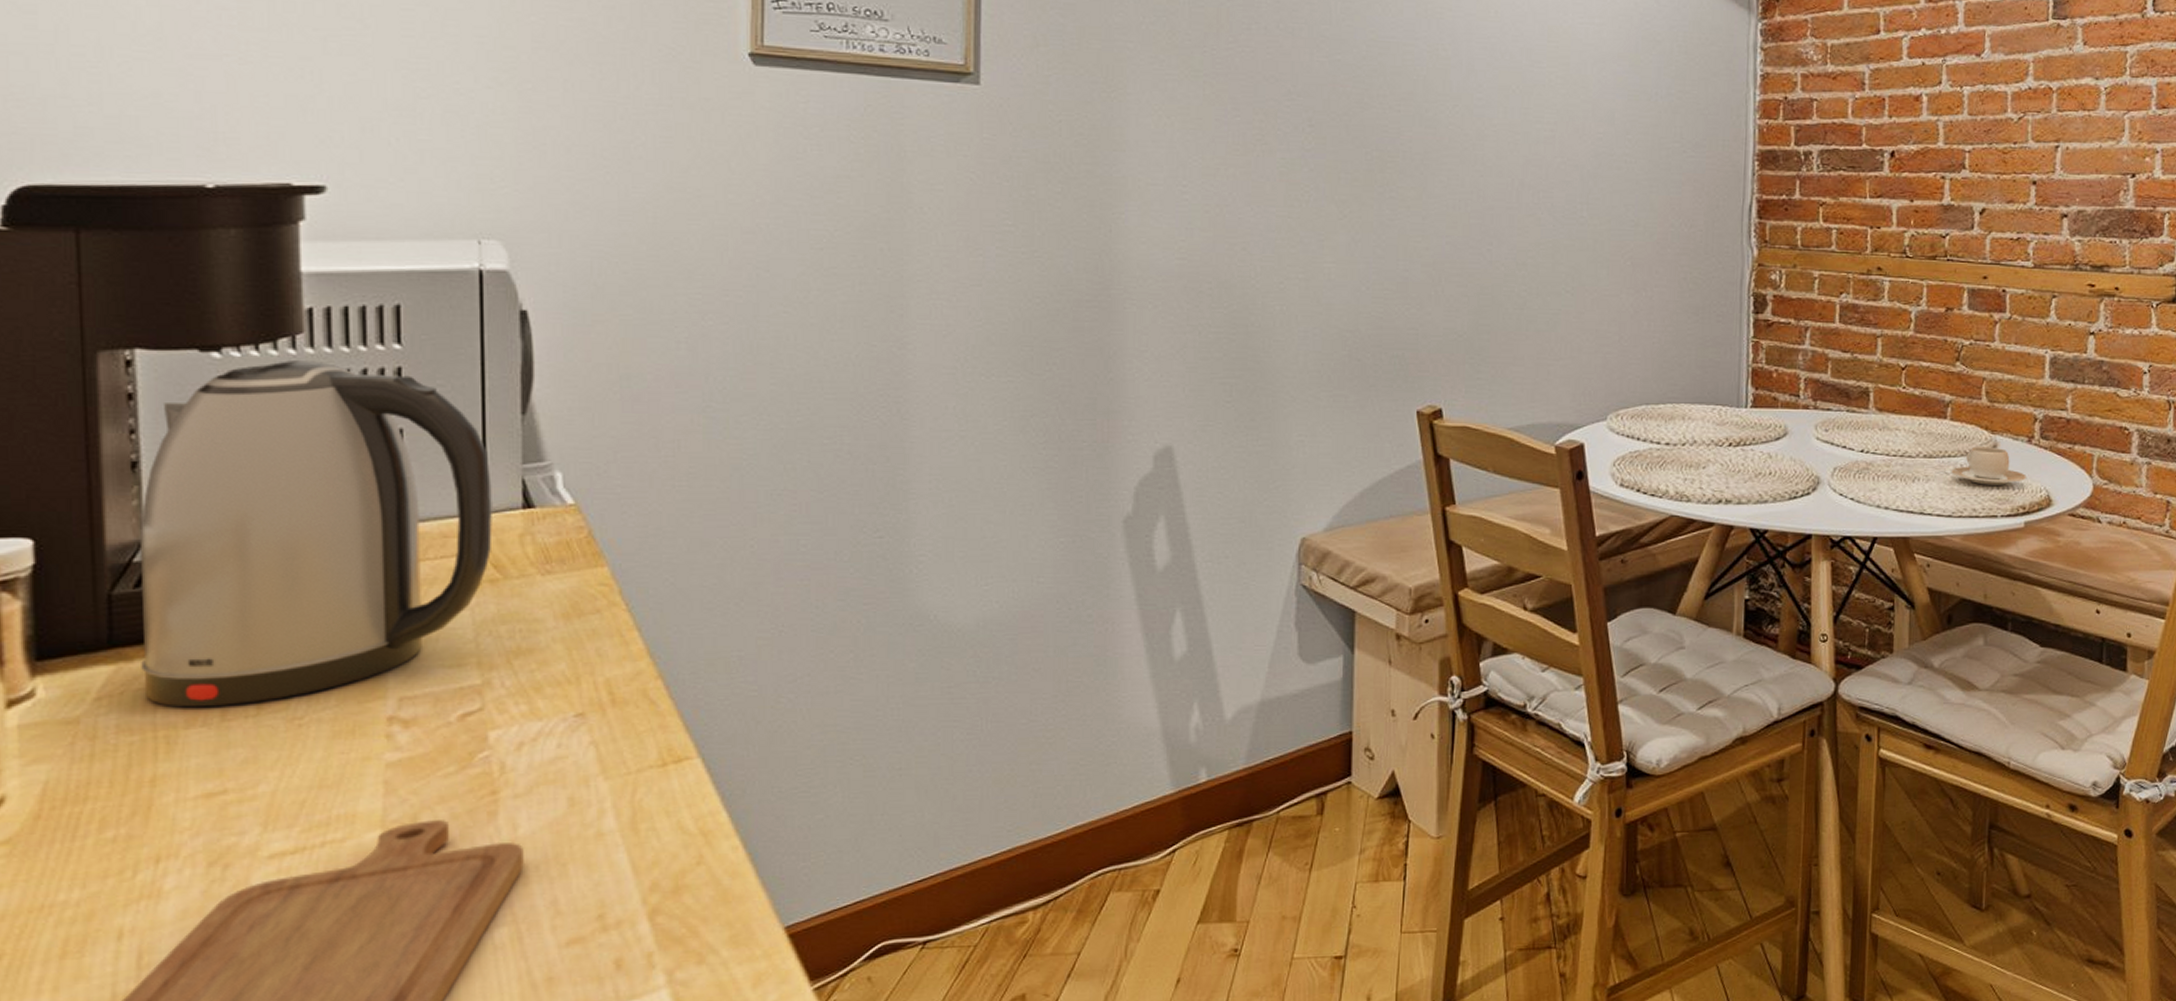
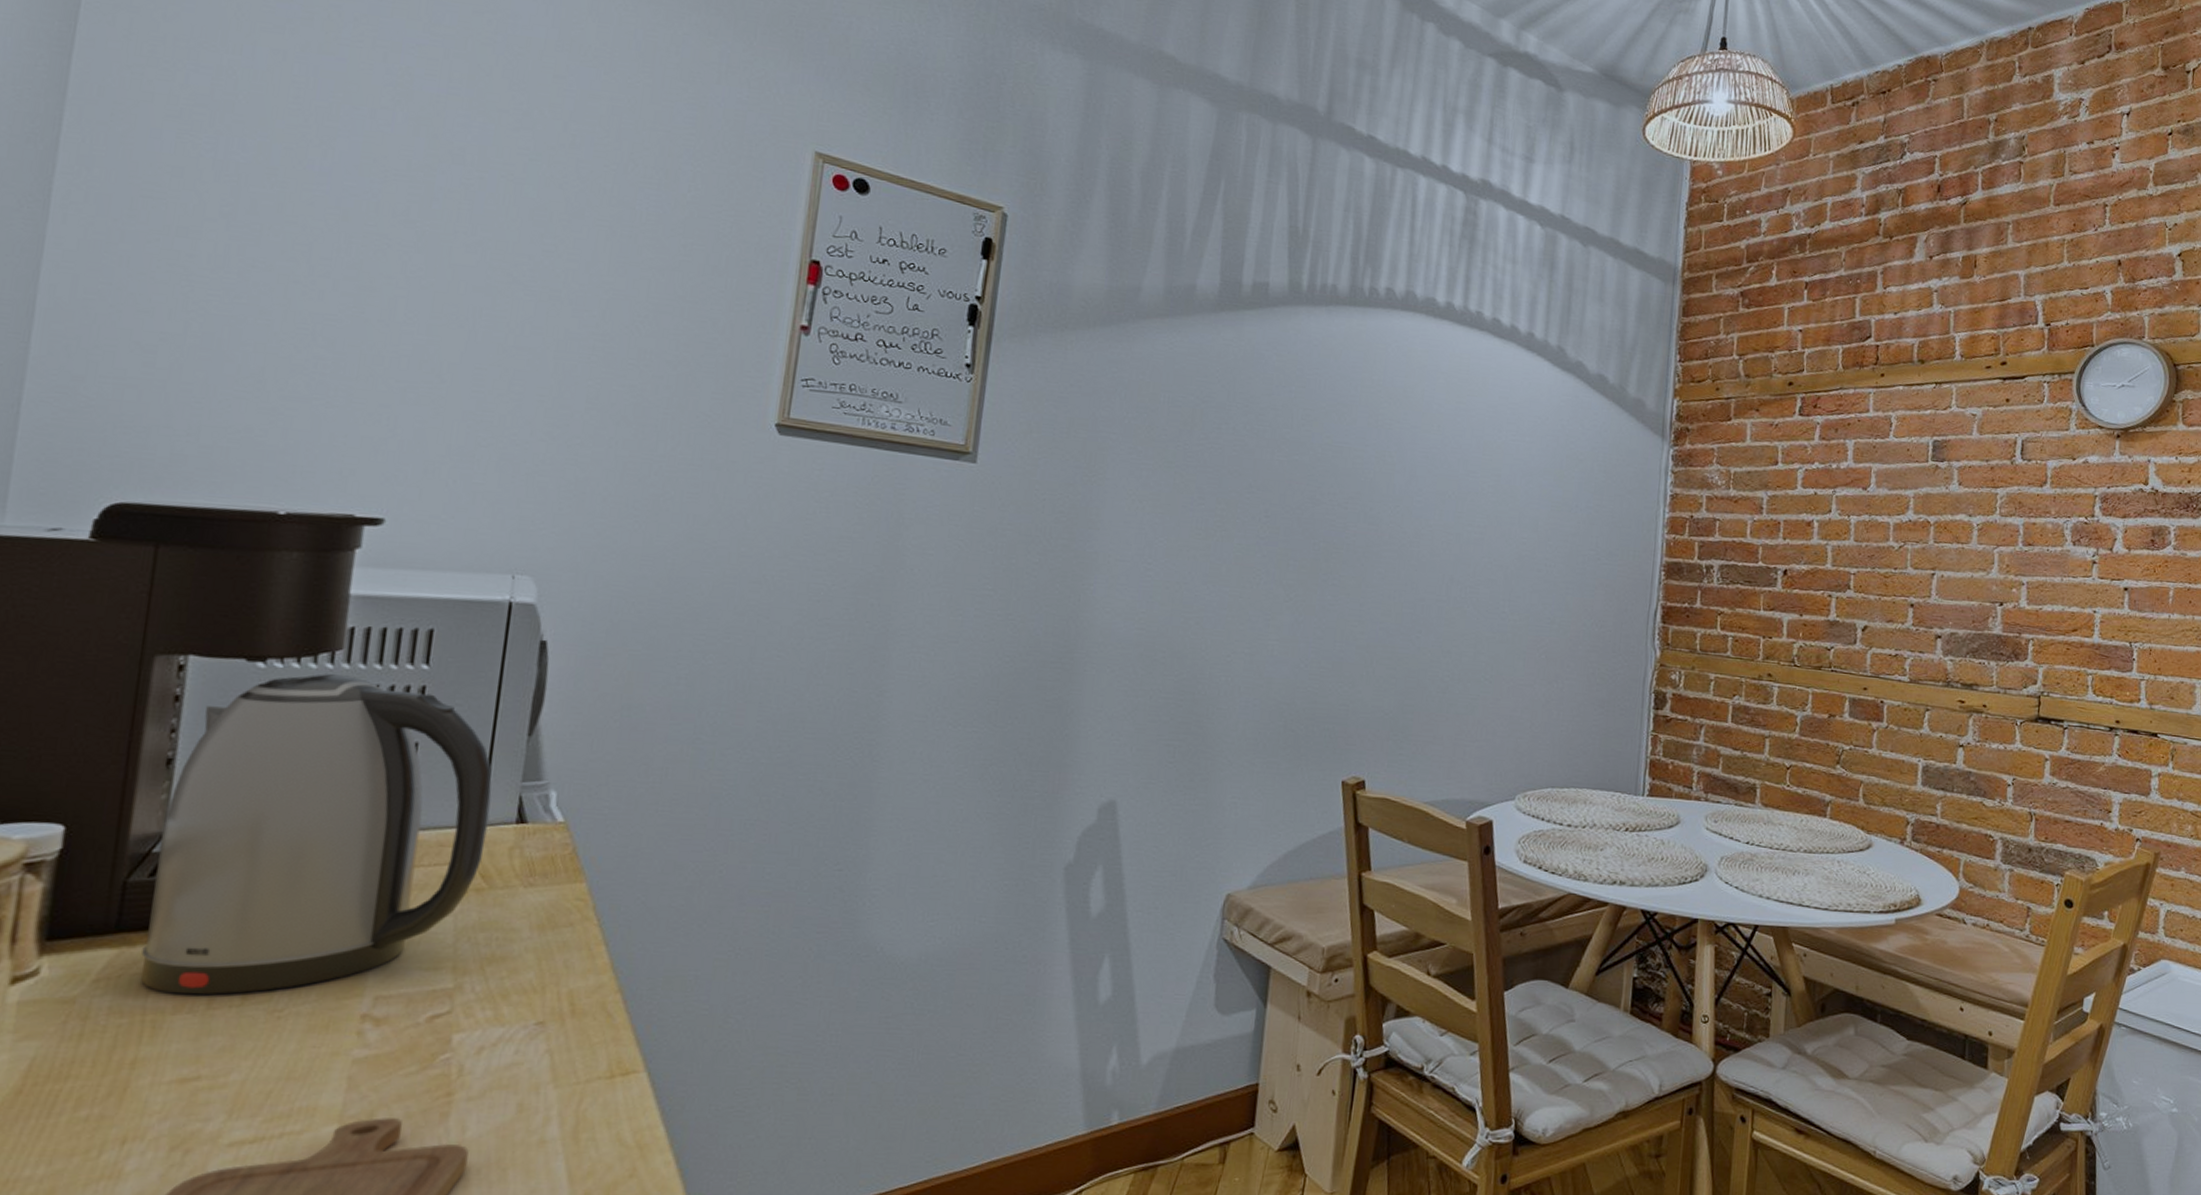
teacup: present [1951,447,2026,485] -> none [1828,845,1898,883]

